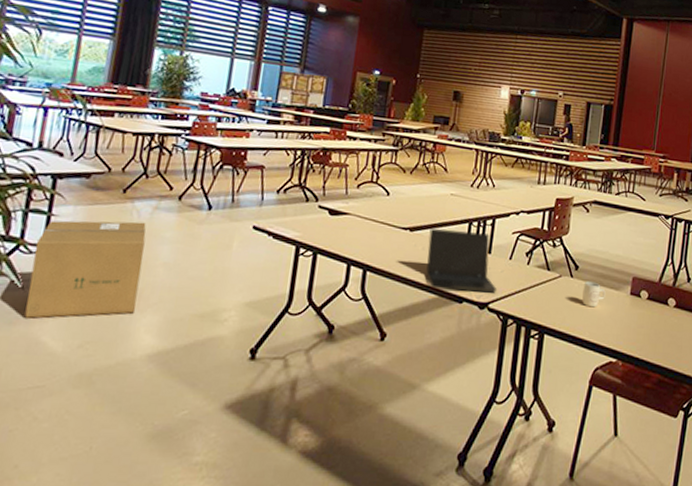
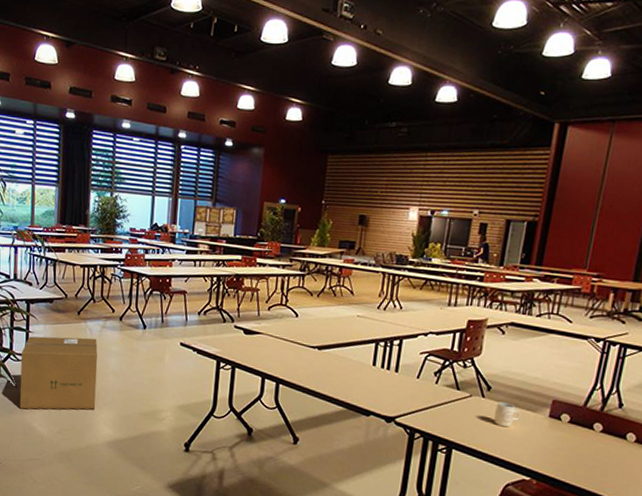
laptop: present [425,229,497,293] -> none [333,348,404,409]

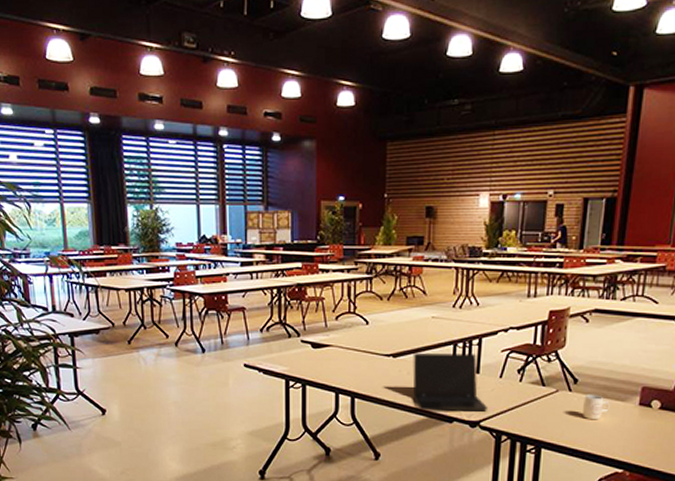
box: present [20,336,98,410] -> none [70,368,158,452]
laptop: none [333,348,404,409] -> present [412,353,489,412]

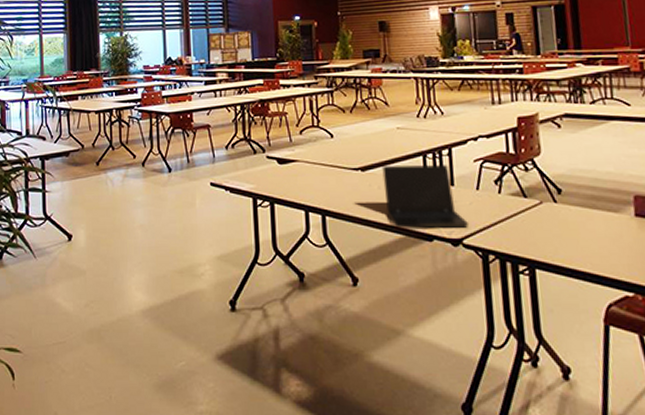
mug: present [583,394,610,420] -> none [572,205,603,235]

